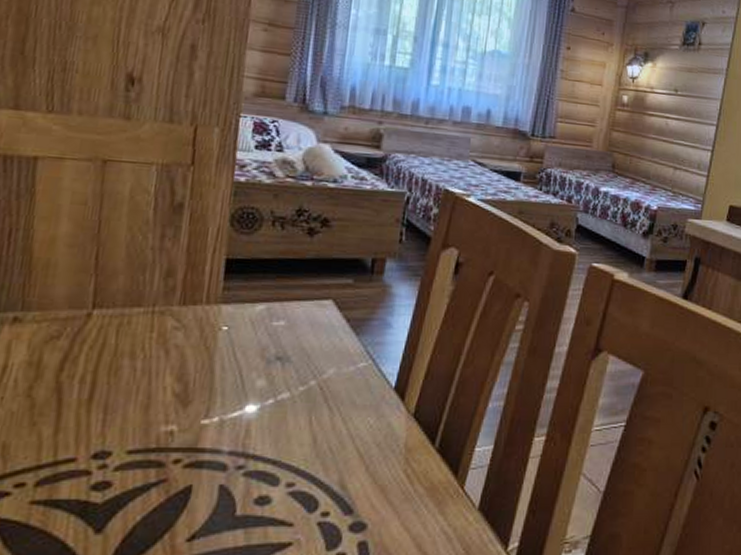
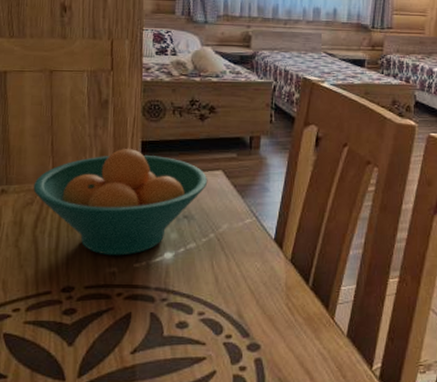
fruit bowl: none [62,268,313,409] -> present [33,149,208,256]

